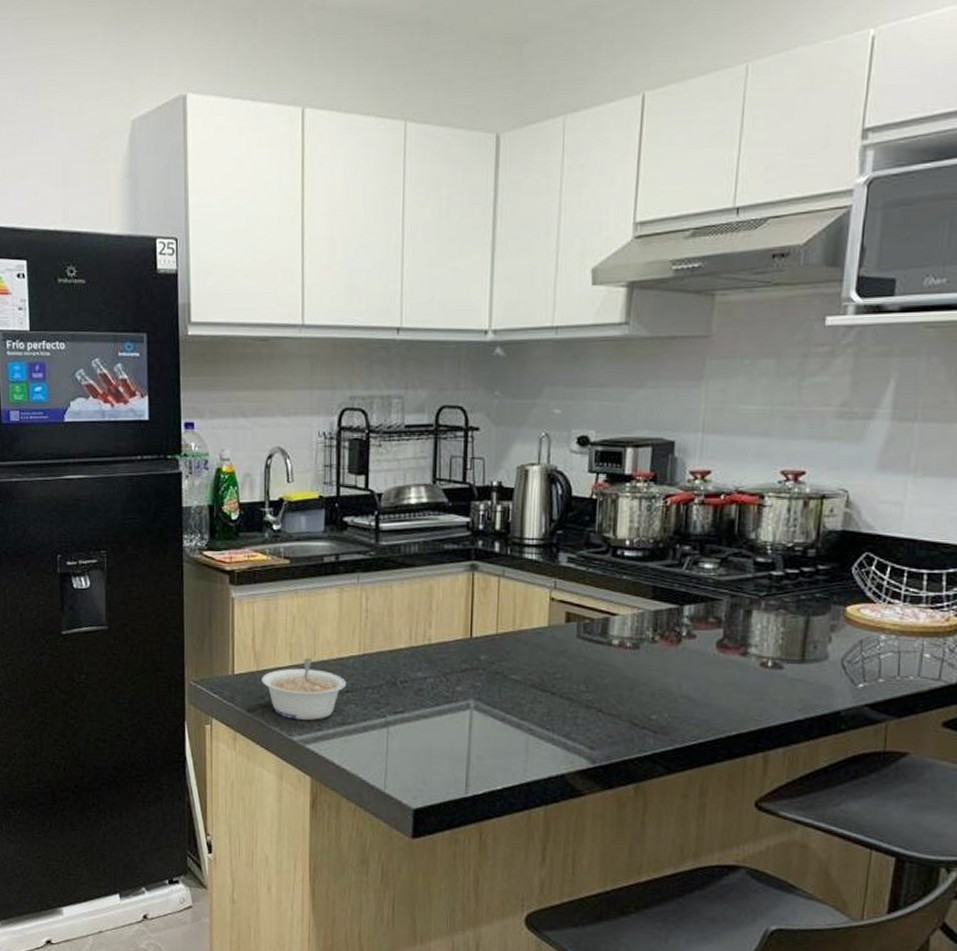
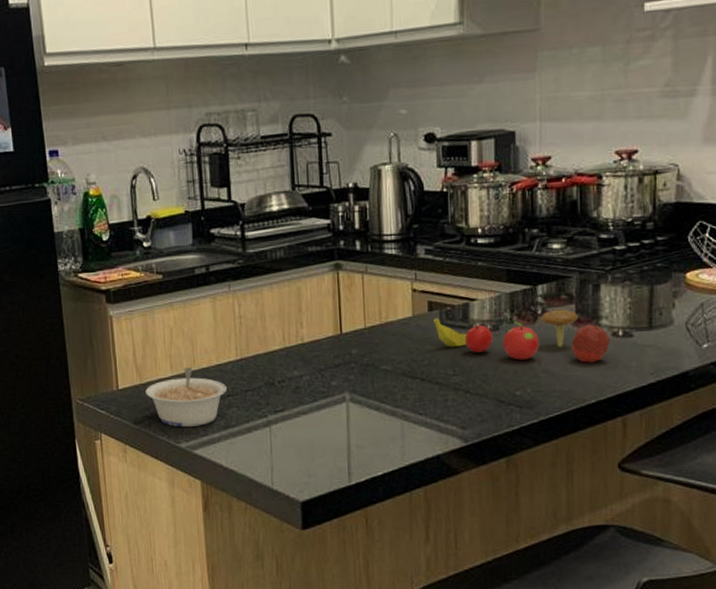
fruit: none [570,630,759,693] -> present [434,309,611,363]

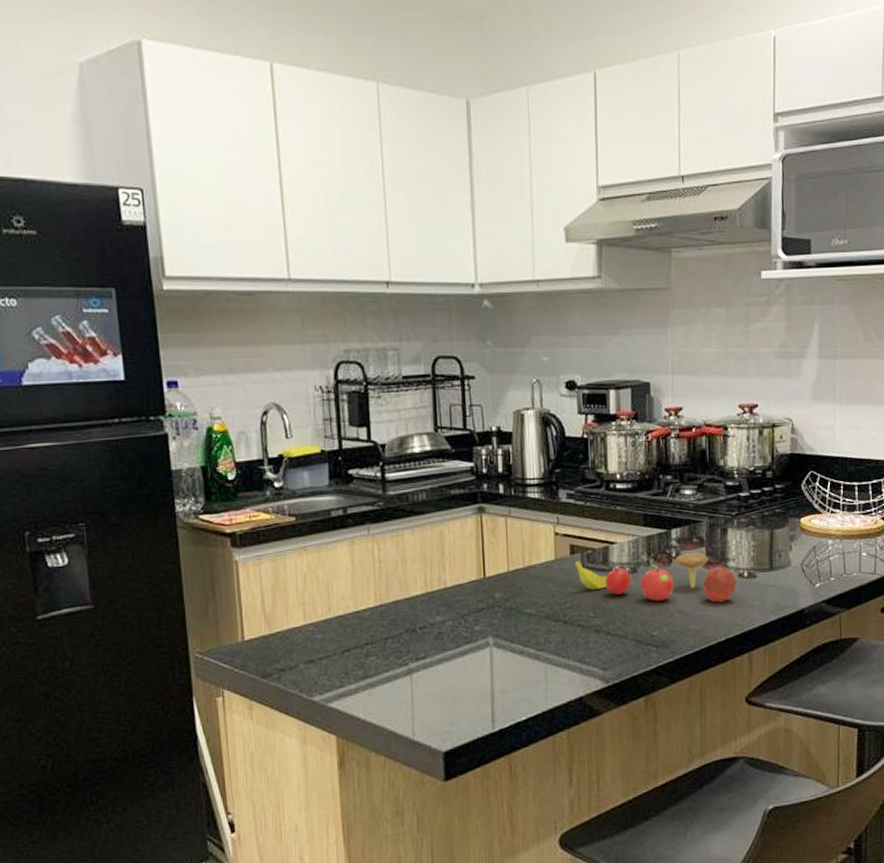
legume: present [145,367,227,428] -> none [275,615,365,680]

